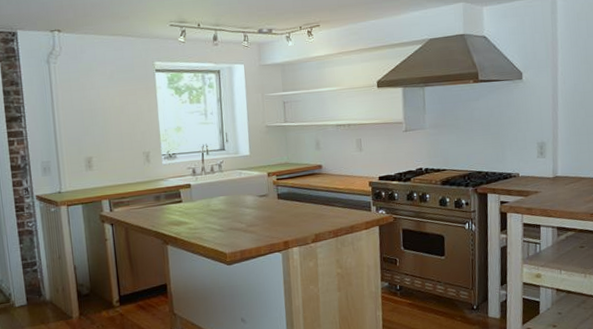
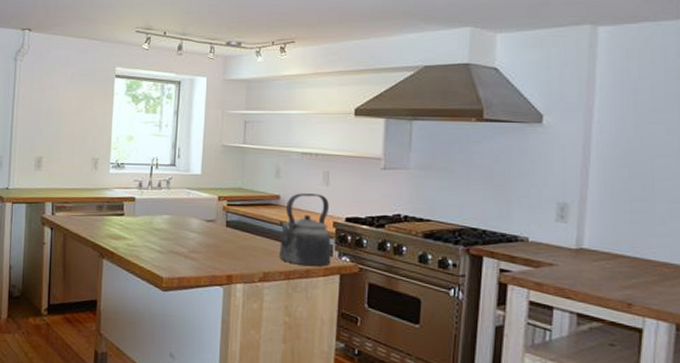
kettle: none [323,159,370,223] -> present [279,193,331,267]

